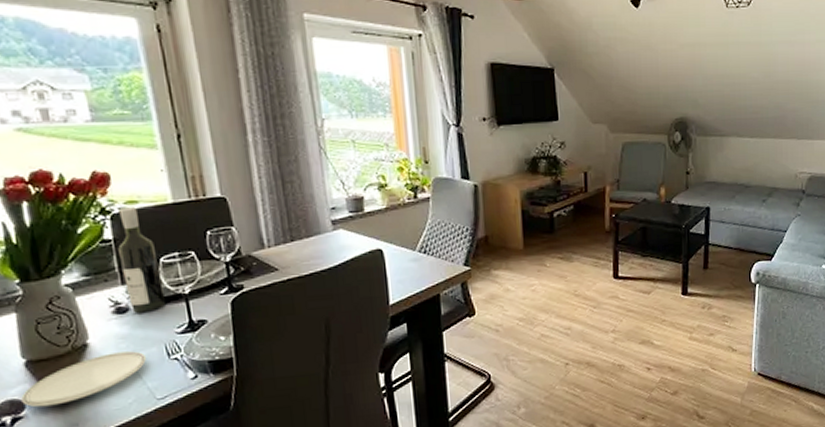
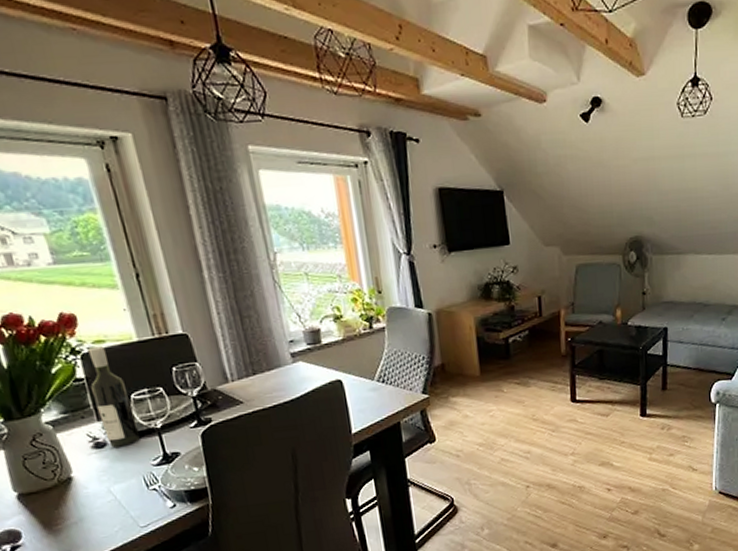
plate: present [21,351,146,408] -> none [17,483,127,537]

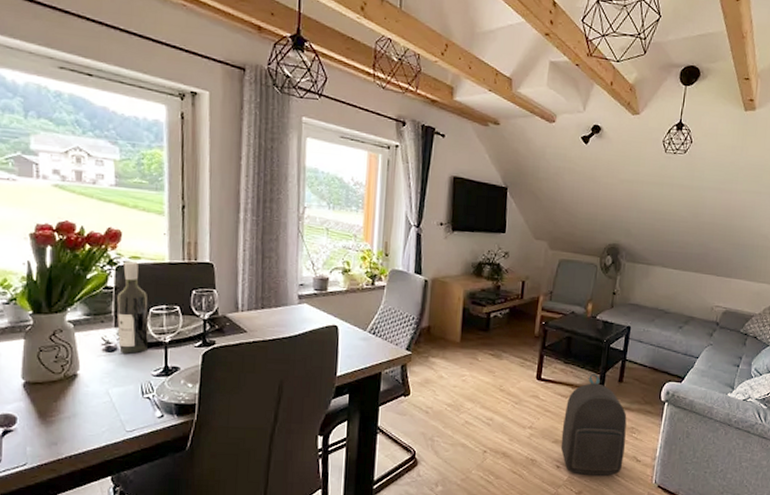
backpack: none [607,386,679,494] -> present [560,374,627,476]

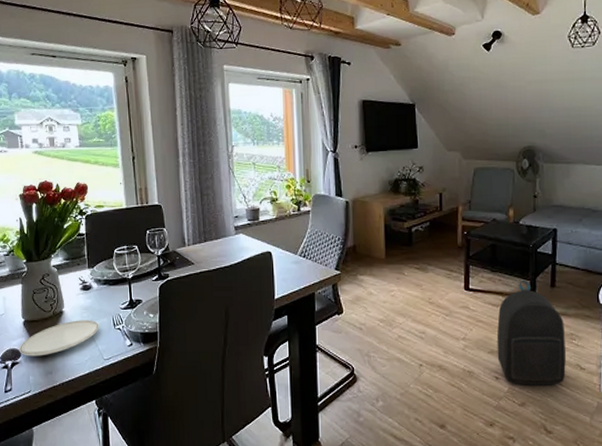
plate: none [14,385,123,425] -> present [19,320,99,356]
bottle: present [117,261,149,355] -> none [88,210,116,292]

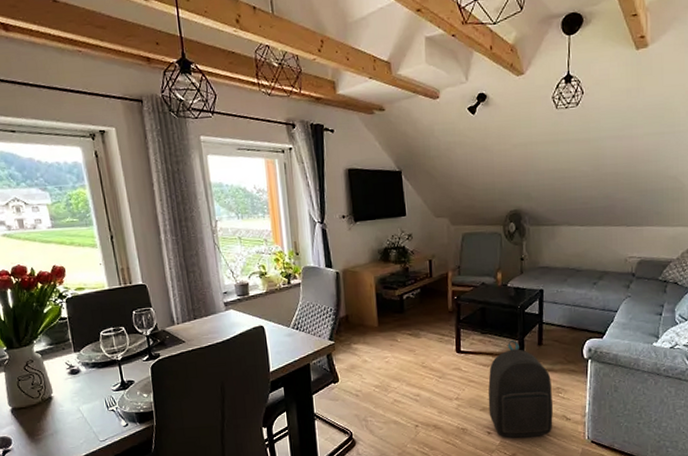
plate: present [19,320,99,356] -> none [9,403,92,444]

